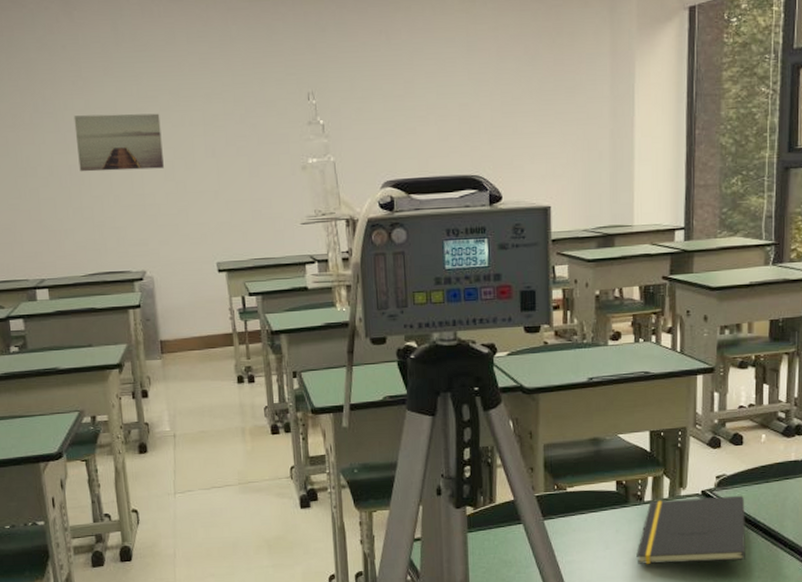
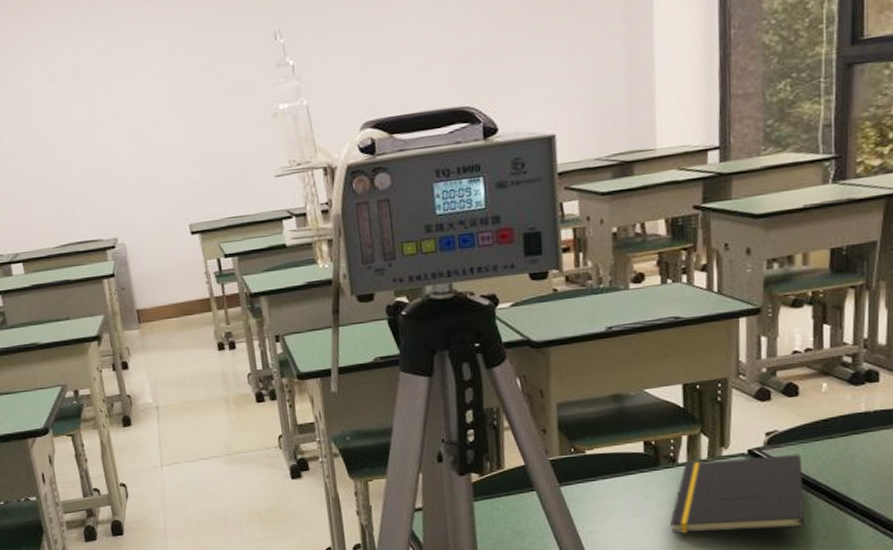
wall art: present [74,113,164,172] -> none [34,70,128,140]

